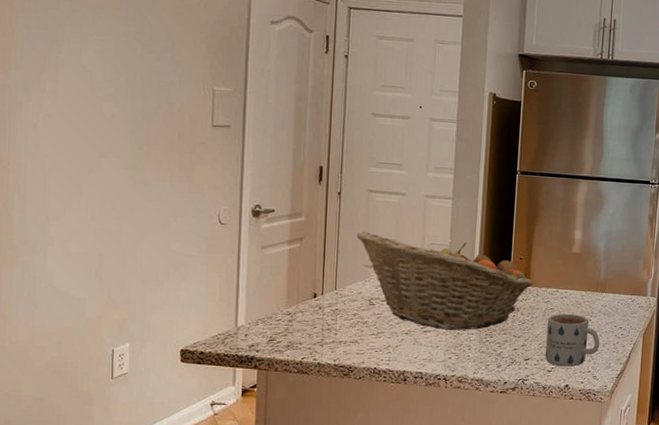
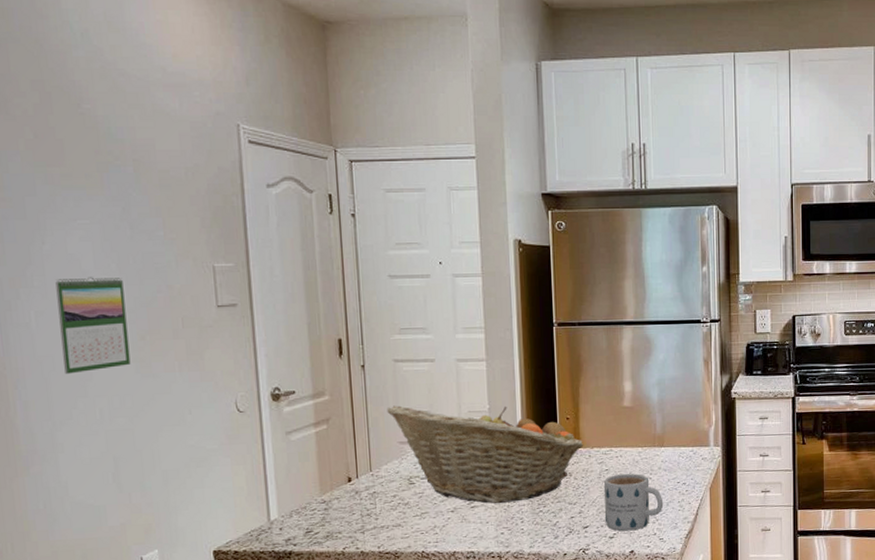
calendar: none [64,87,128,174] -> present [55,277,131,374]

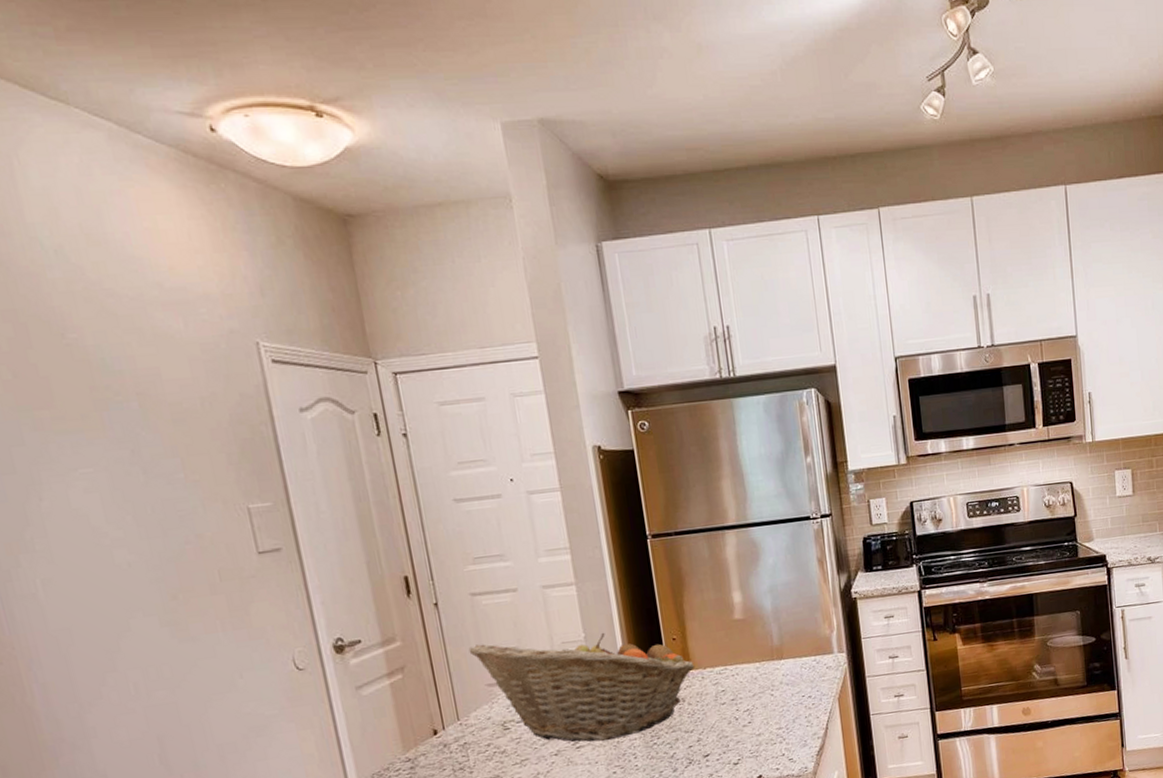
calendar: present [55,277,131,374] -> none [61,531,164,648]
mug: present [603,473,664,531] -> none [721,691,790,756]

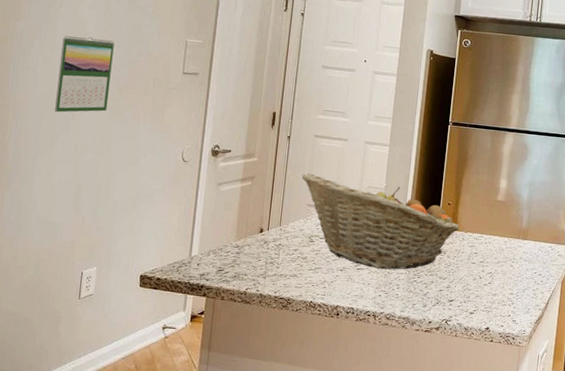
calendar: none [61,531,164,648] -> present [55,36,115,113]

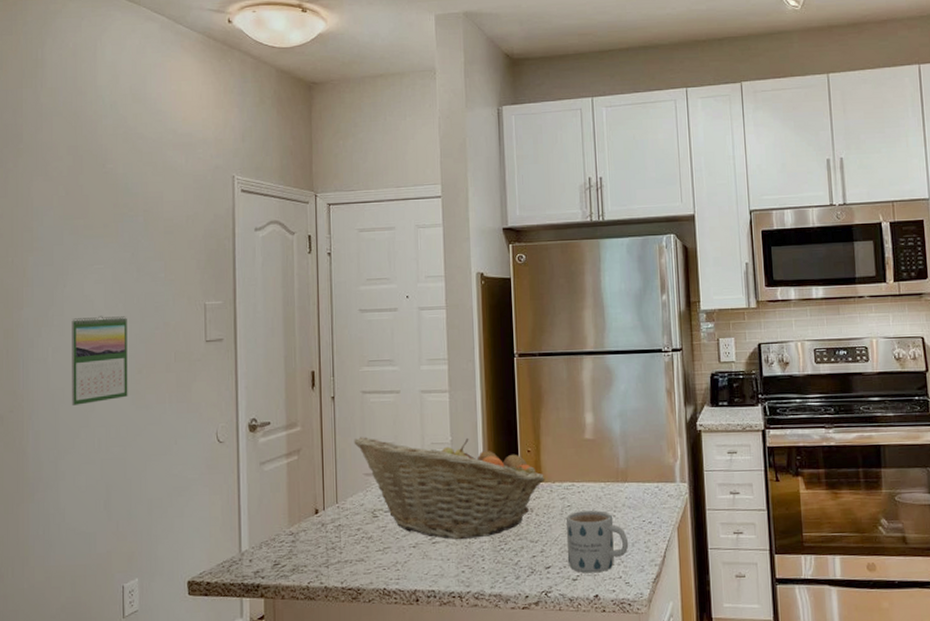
mug: none [468,258,521,310] -> present [565,510,629,573]

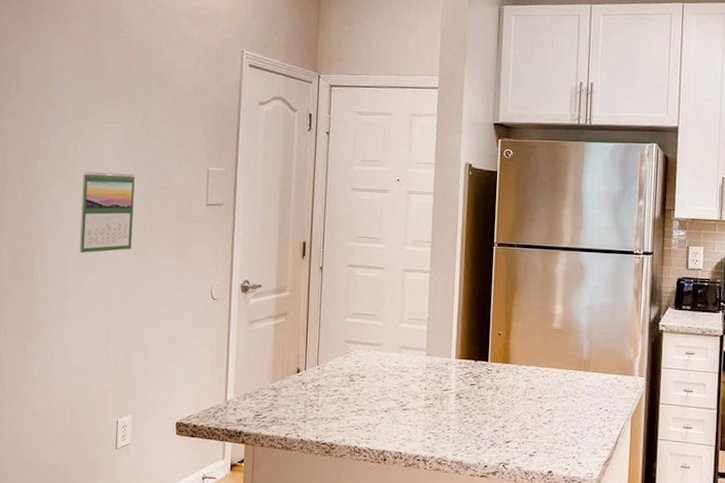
fruit basket: present [354,437,545,540] -> none [337,306,513,409]
mug: present [565,510,629,573] -> none [526,394,585,451]

